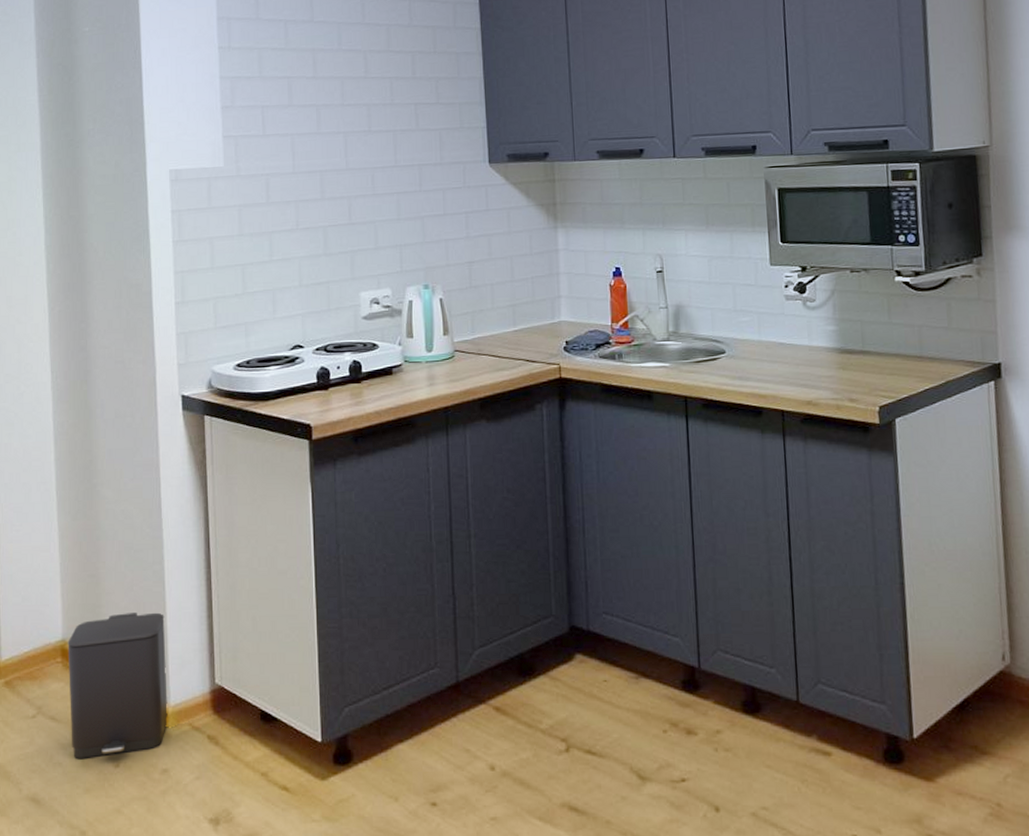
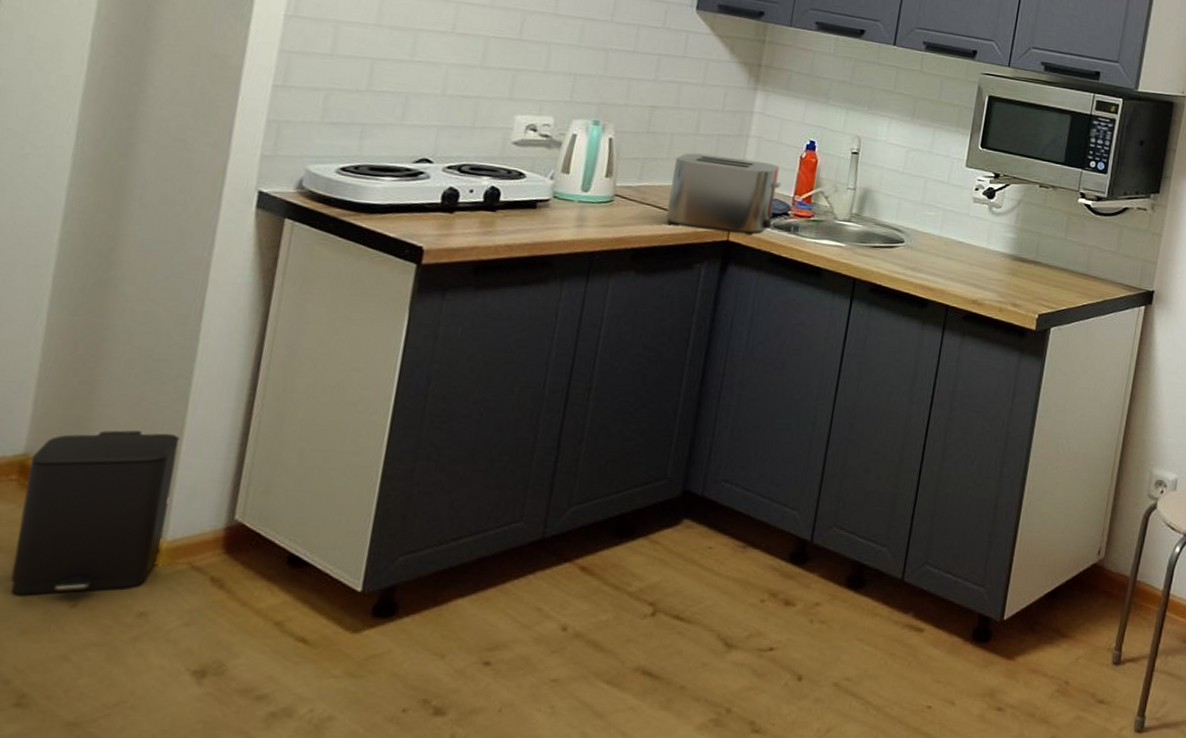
toaster: none [499,296,598,371] -> present [665,153,781,236]

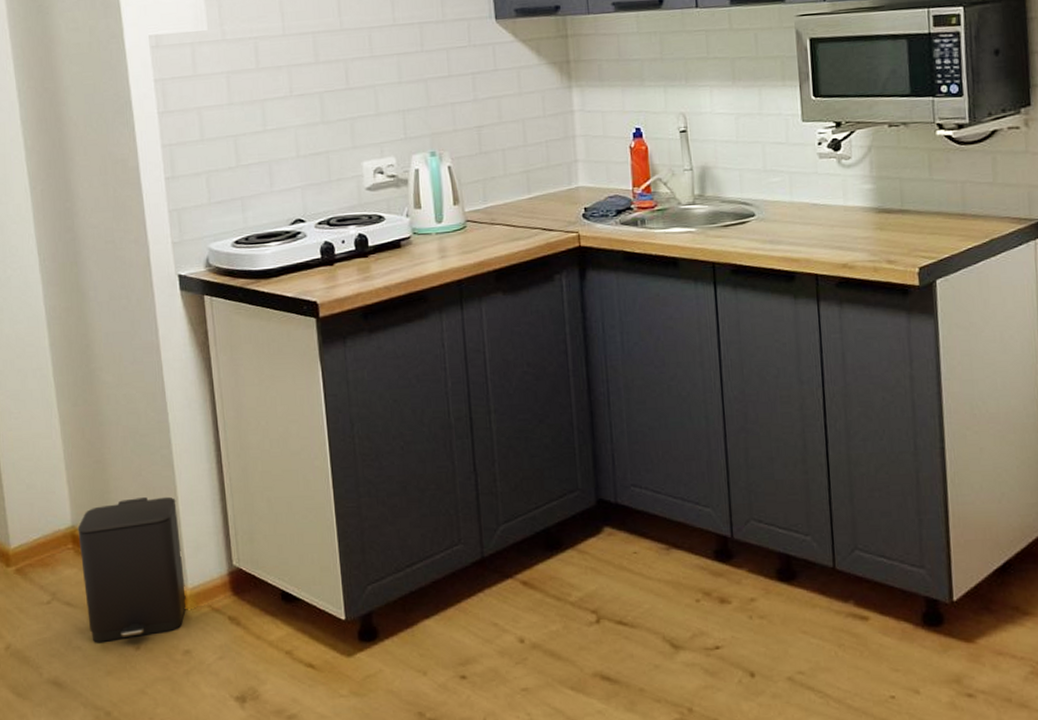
toaster: present [665,153,781,236] -> none [512,160,618,241]

